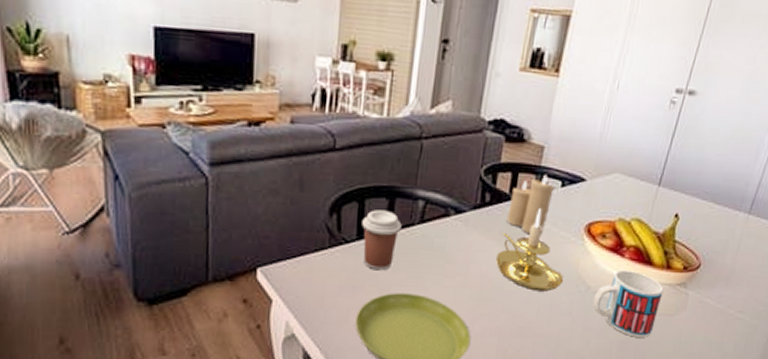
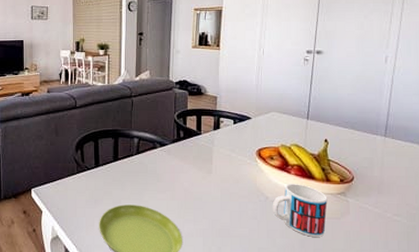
coffee cup: present [362,210,402,271] -> none [98,146,124,189]
candle holder: present [495,209,564,292] -> none [193,140,247,201]
candle: present [506,174,555,235] -> none [197,115,229,159]

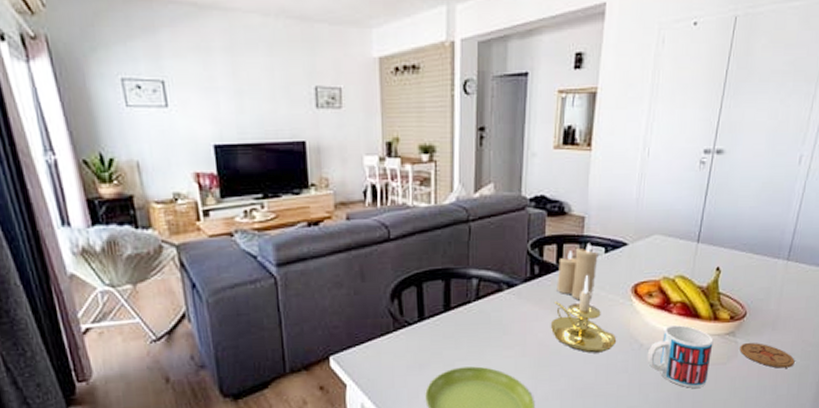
candle holder: none [193,140,247,201] -> present [550,275,617,353]
candle: none [197,115,229,159] -> present [556,242,598,301]
coaster: none [351,202,402,227] -> present [739,342,795,368]

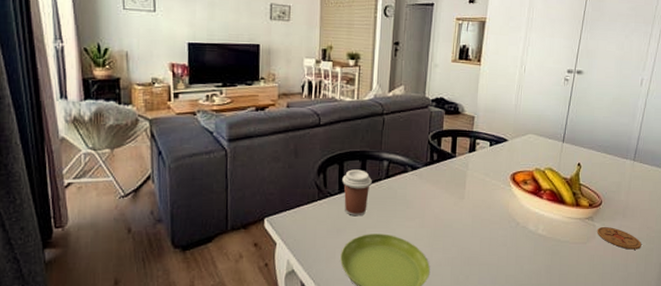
coffee cup: none [422,291,459,348] -> present [342,169,372,217]
candle holder: present [550,275,617,353] -> none [444,163,498,228]
candle: present [556,242,598,301] -> none [451,137,485,184]
mug: present [647,325,714,388] -> none [522,209,576,262]

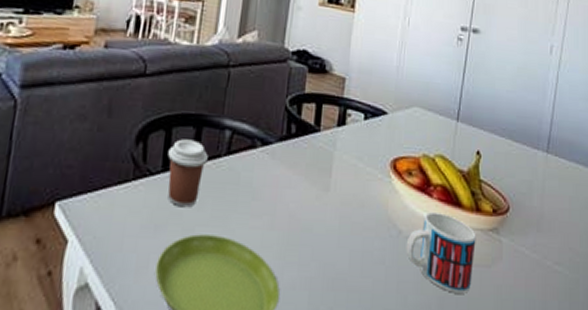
mug: none [522,209,576,262] -> present [406,212,476,294]
coaster: present [597,226,642,250] -> none [504,243,563,280]

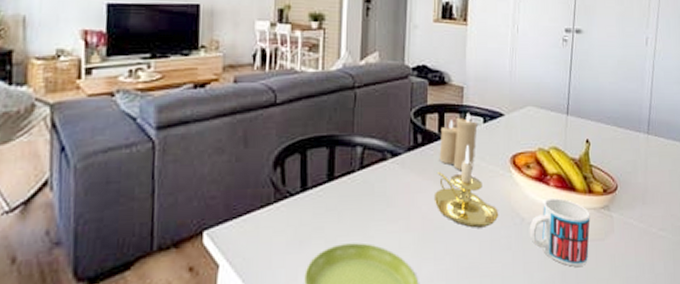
coffee cup: present [168,139,208,208] -> none [305,159,343,222]
candle holder: none [303,142,374,236] -> present [433,145,499,228]
candle: none [313,106,358,170] -> present [439,112,478,171]

